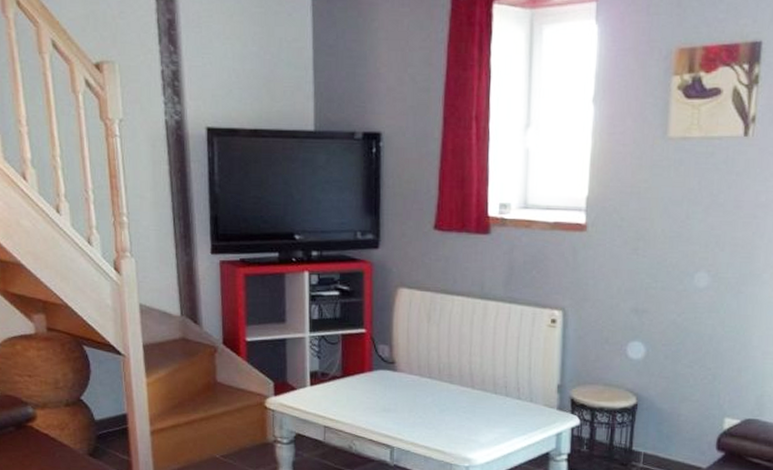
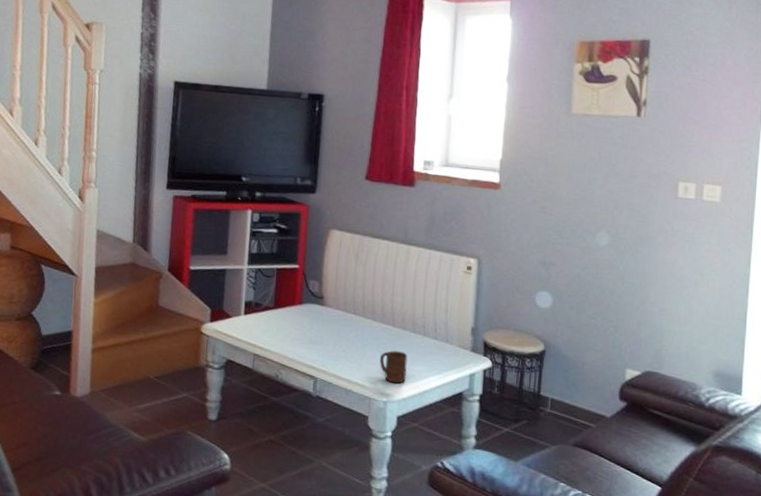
cup: none [459,414,489,448] -> present [379,350,408,384]

